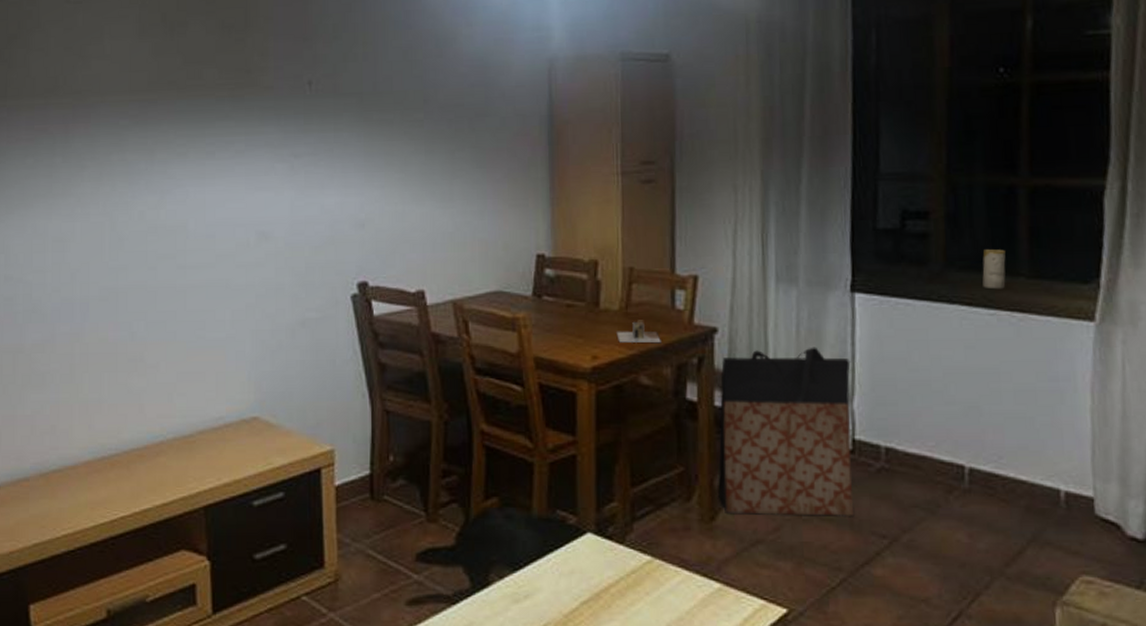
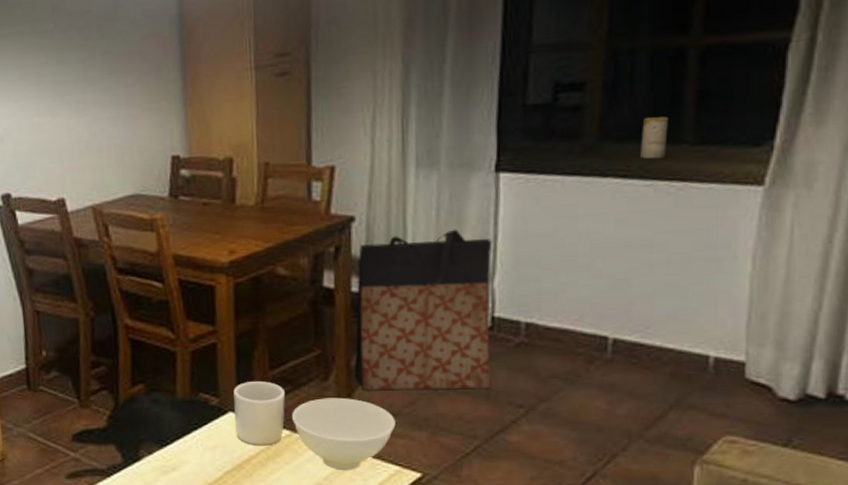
mug: none [593,498,647,573] -> present [233,380,286,446]
napkin holder: present [616,320,661,343] -> none [253,213,298,237]
bowl: none [654,520,760,603] -> present [292,397,396,470]

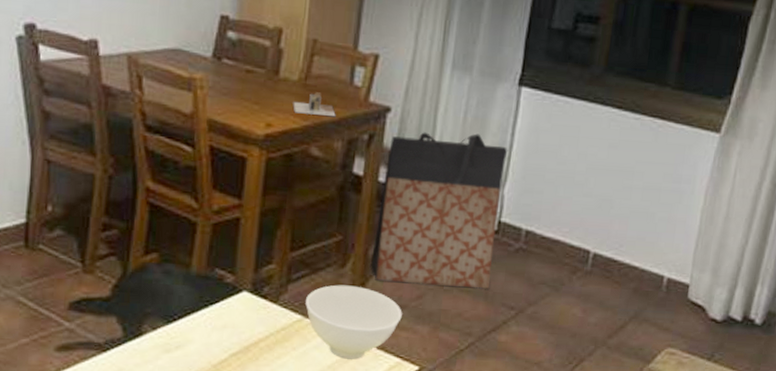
mug: present [233,380,286,446] -> none [247,261,303,330]
napkin holder: none [253,213,298,237] -> present [293,92,336,116]
candle: present [640,116,668,160] -> none [634,59,659,97]

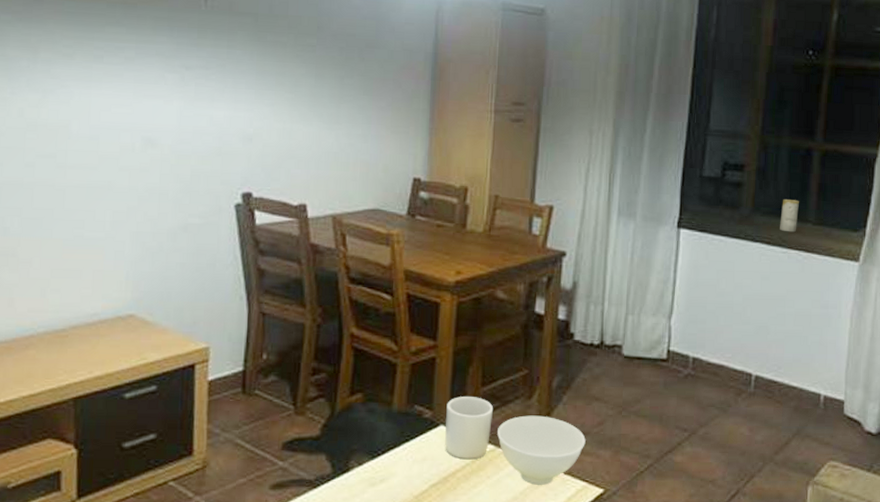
mug: none [247,261,303,330] -> present [445,396,494,460]
napkin holder: present [293,92,336,116] -> none [479,241,518,262]
bag: present [371,132,508,289] -> none [555,272,672,413]
candle: none [634,59,659,97] -> present [780,199,799,233]

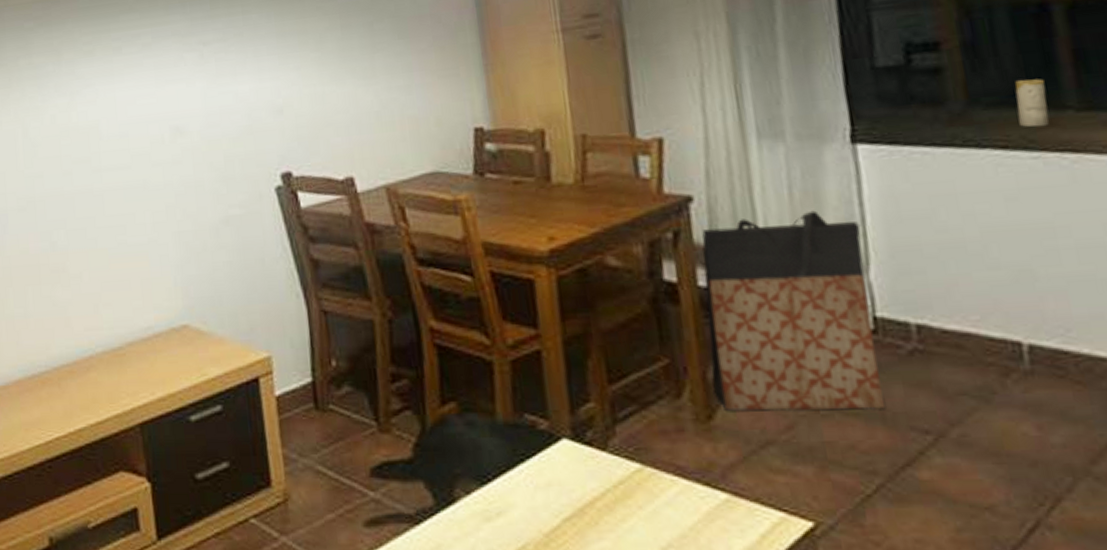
mug: present [445,396,494,460] -> none [566,398,633,484]
bowl: present [497,415,586,485] -> none [641,420,773,517]
bag: none [555,272,672,413] -> present [702,210,885,412]

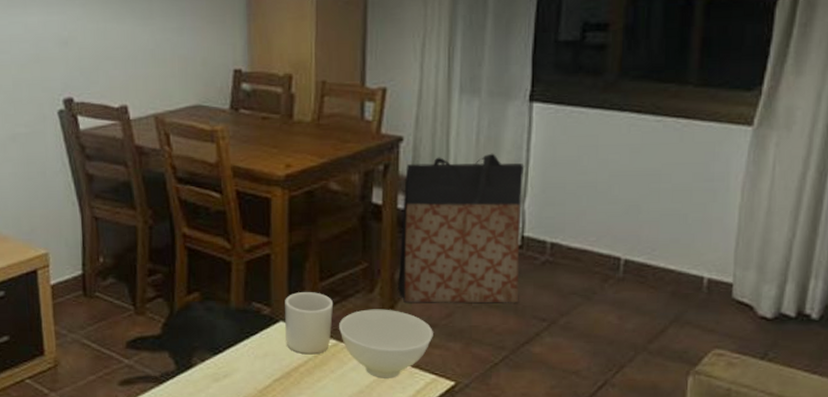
mug: none [566,398,633,484] -> present [285,291,334,355]
bowl: none [641,420,773,517] -> present [339,309,433,378]
candle: present [1014,79,1050,128] -> none [653,59,677,98]

